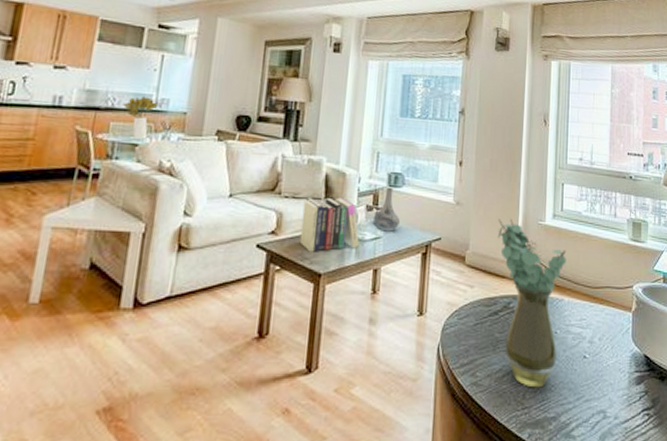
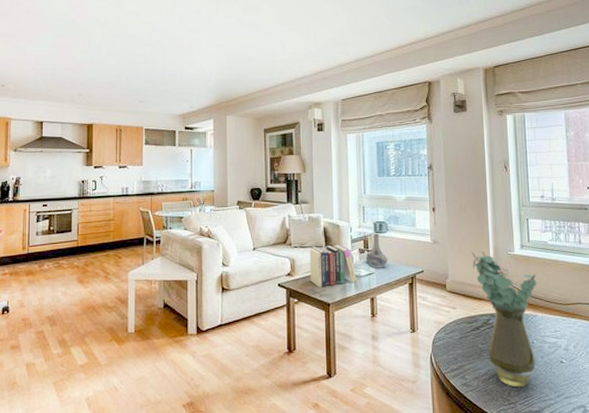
flower bouquet: present [123,96,159,141] -> none [169,181,194,214]

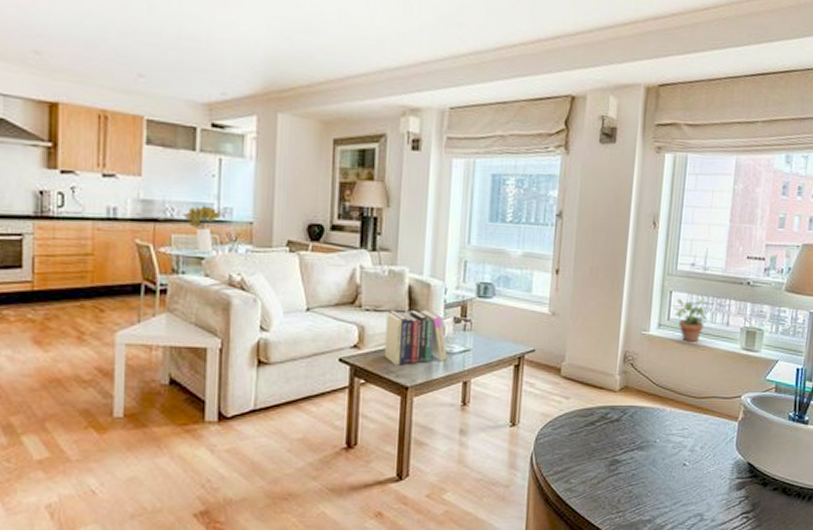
flower bouquet: none [169,181,194,214] -> present [183,205,222,254]
decorative vase: present [365,233,387,268] -> none [461,298,490,344]
vase: present [472,252,537,387] -> none [596,329,671,493]
potted plant: none [532,224,561,259] -> present [674,298,708,342]

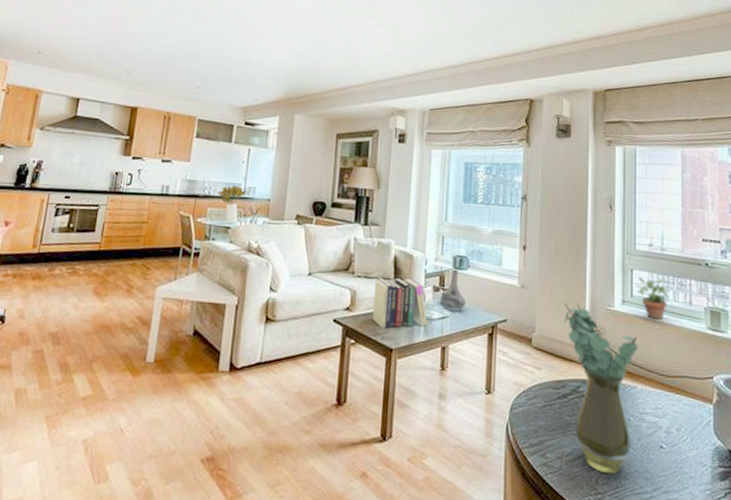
decorative vase: none [461,298,490,344] -> present [439,269,466,312]
vase: none [596,329,671,493] -> present [564,303,638,475]

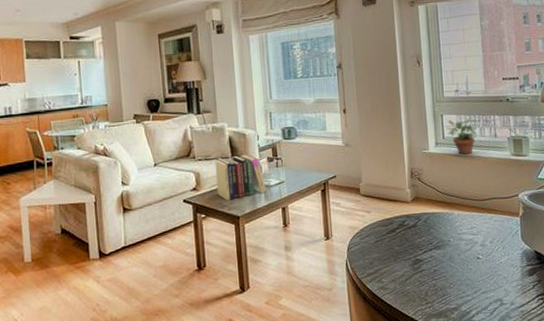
flower bouquet: present [218,185,247,224] -> none [57,97,84,133]
decorative vase: present [439,269,466,312] -> none [274,139,298,177]
vase: present [564,303,638,475] -> none [385,152,453,287]

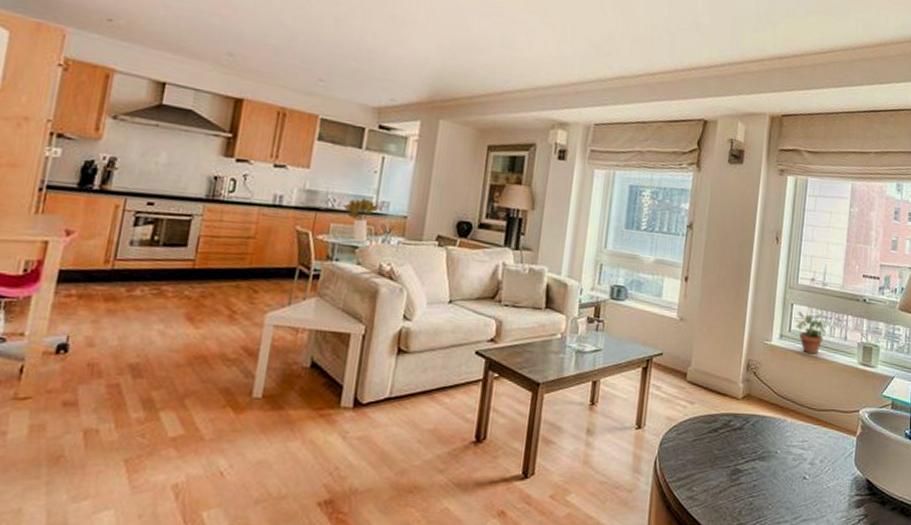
flower bouquet: none [57,97,84,133] -> present [344,198,379,243]
books: present [214,154,266,201] -> none [518,307,579,362]

